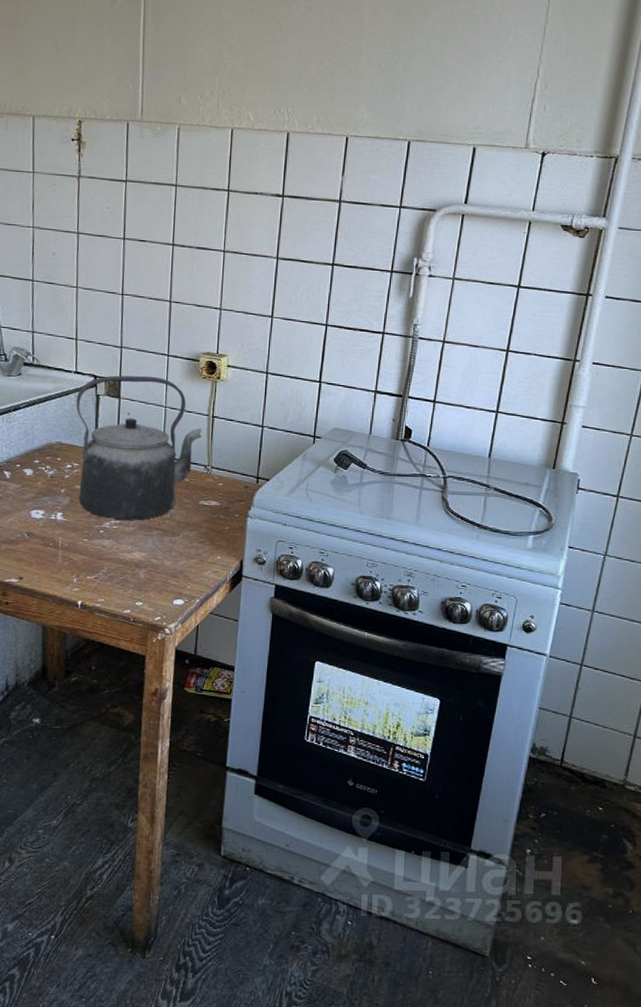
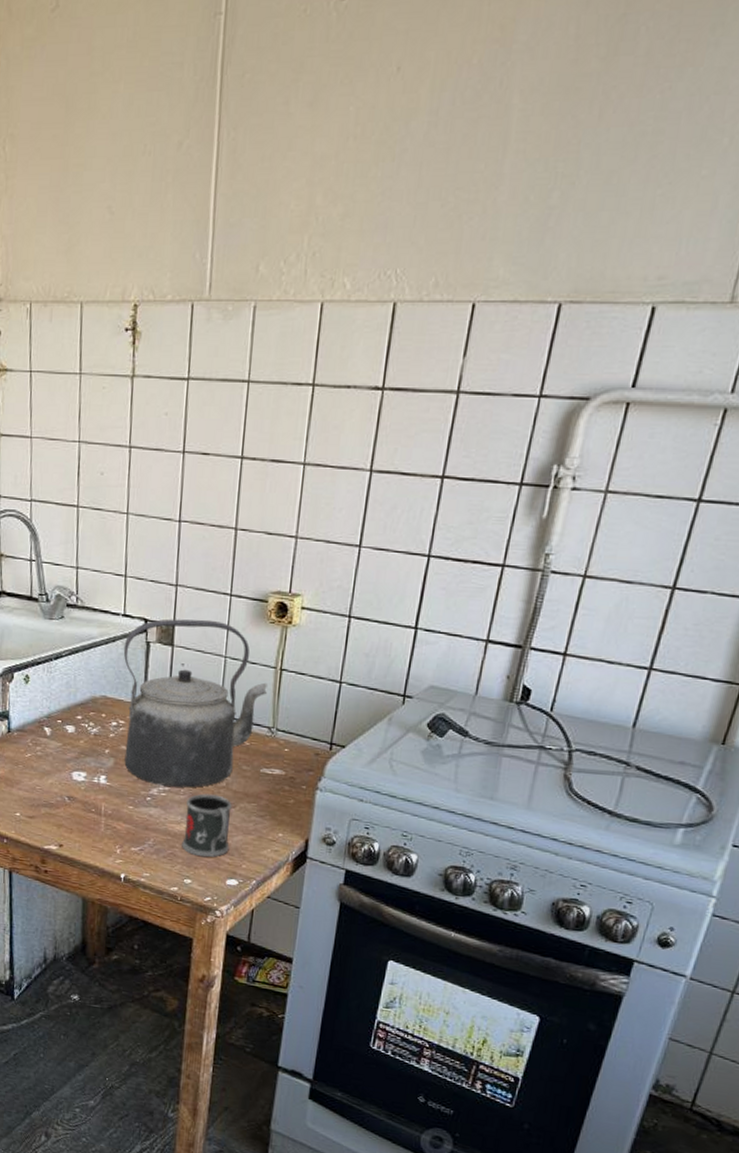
mug: none [133,525,176,581] -> present [182,793,232,858]

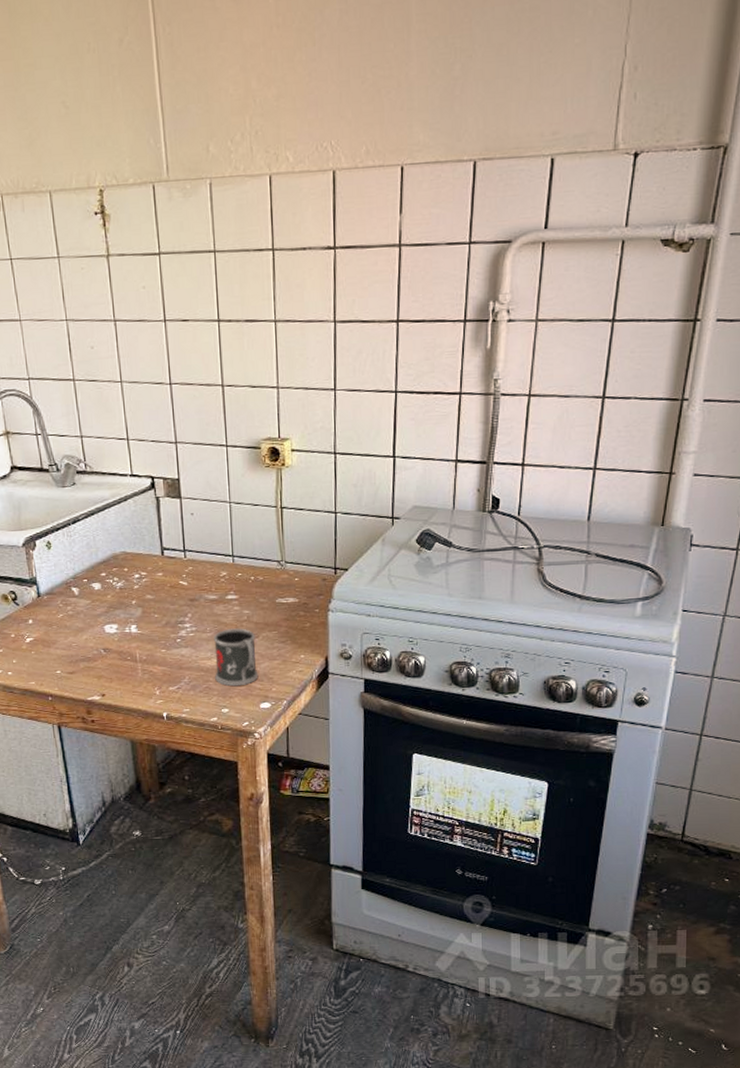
kettle: present [123,618,267,788] -> none [135,470,272,627]

